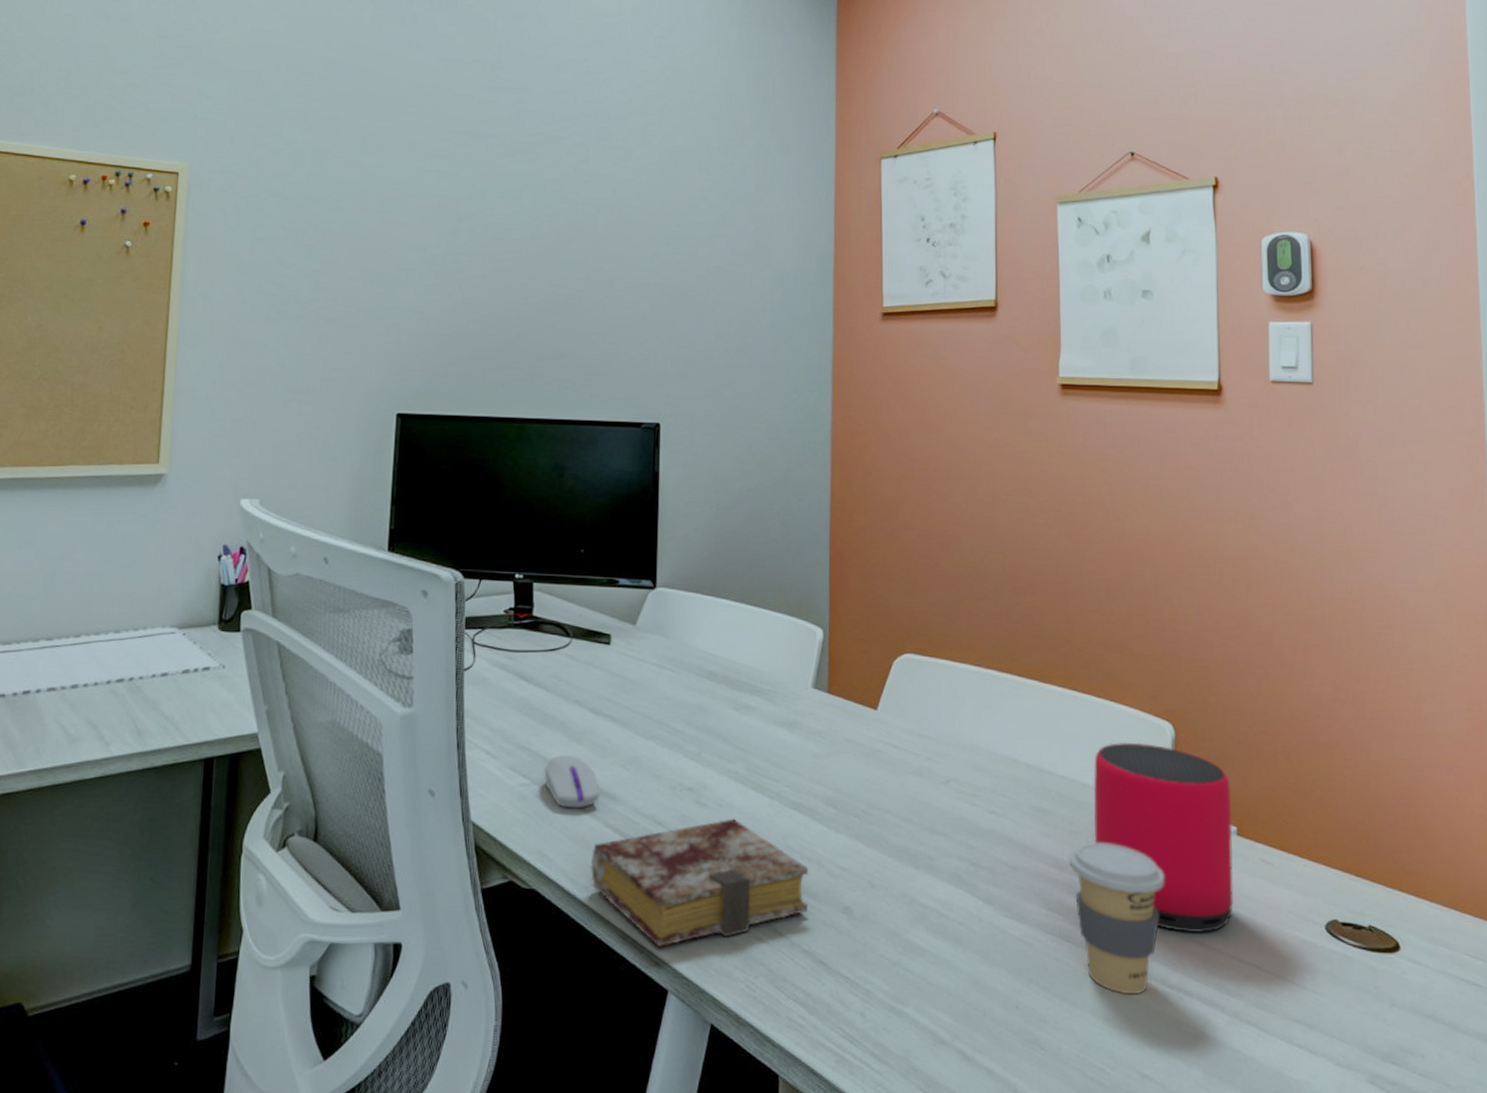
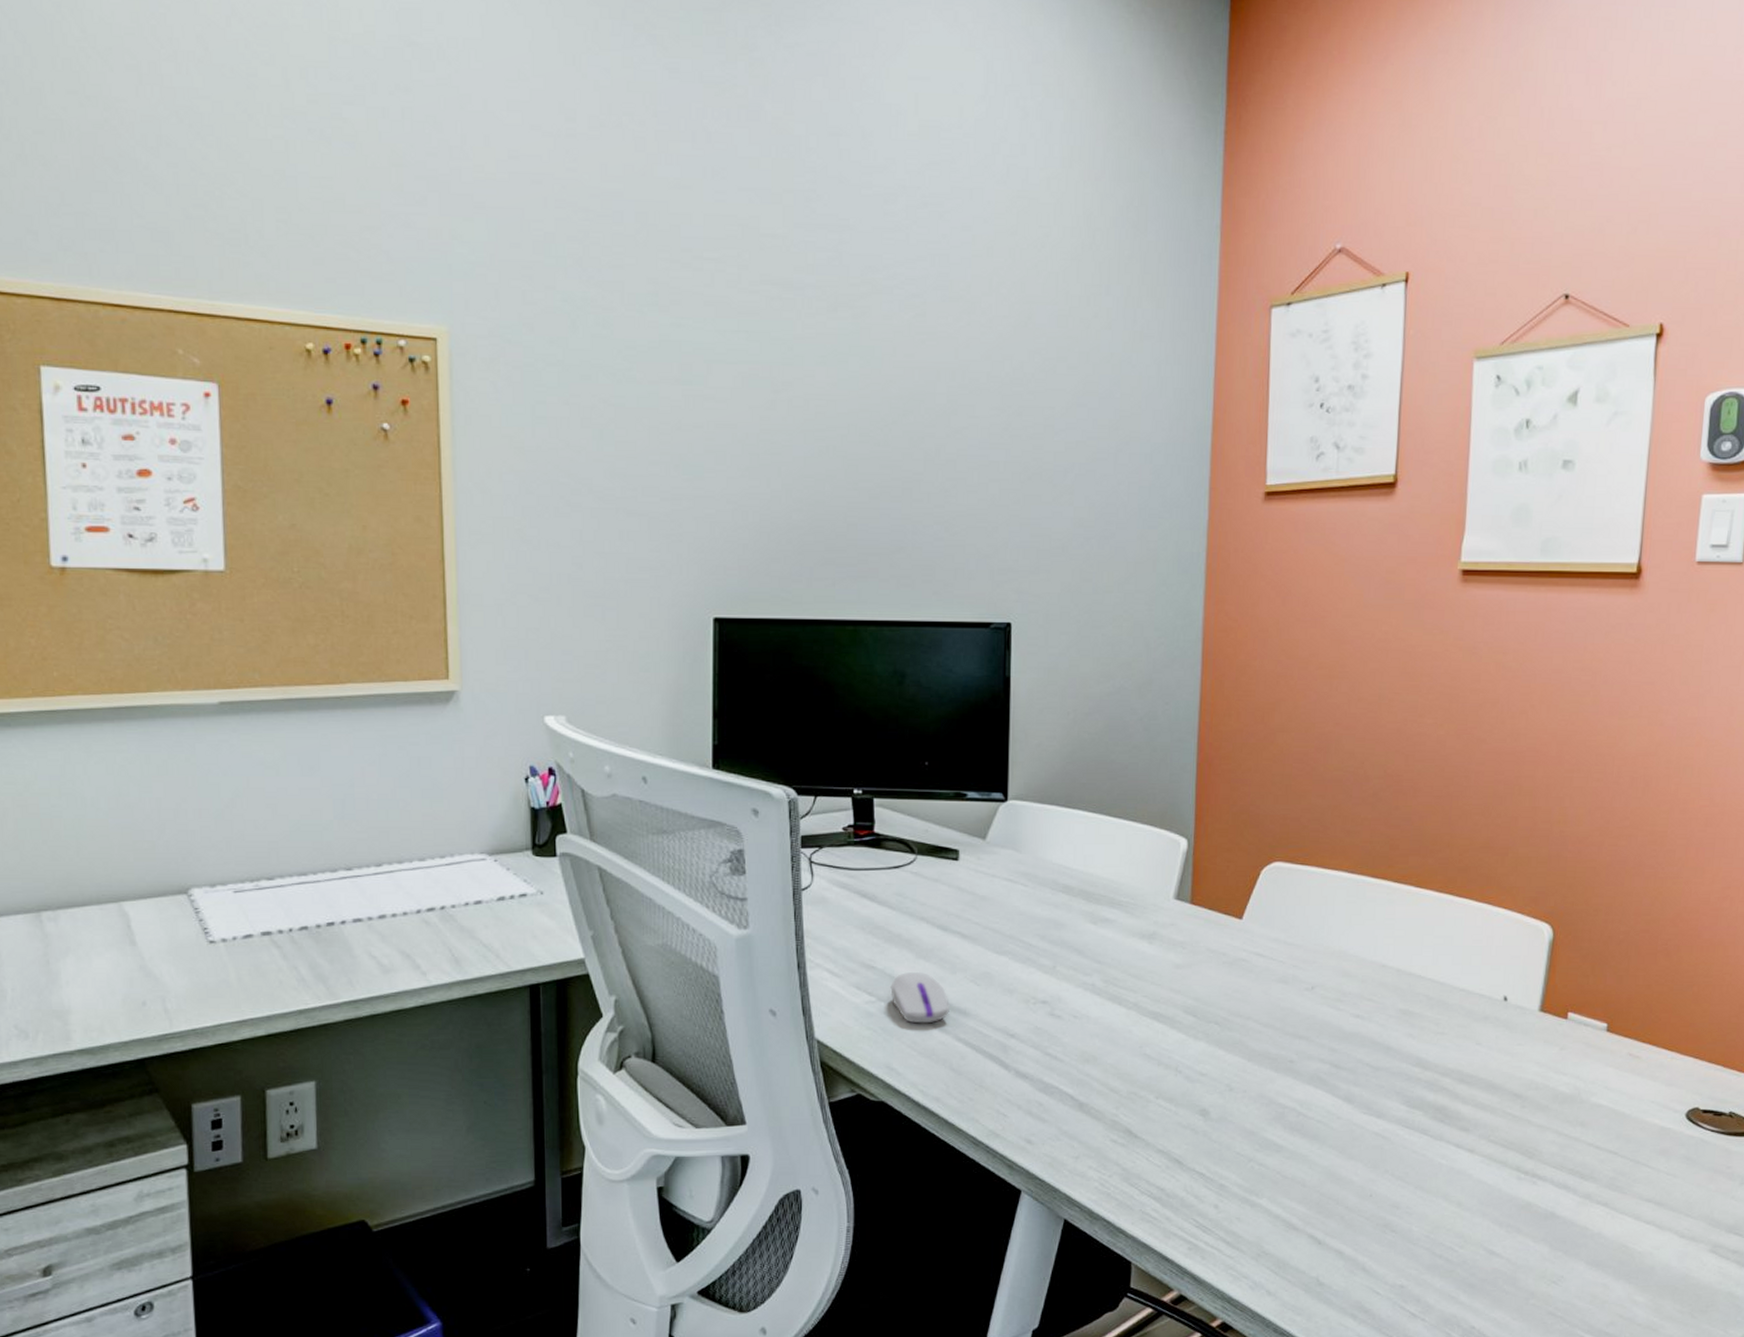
book: present [590,819,809,947] -> none [940,1029,1166,1151]
coffee cup: present [1068,842,1165,995] -> none [1431,1042,1529,1181]
speaker: present [1093,742,1233,934] -> none [1461,944,1605,1124]

